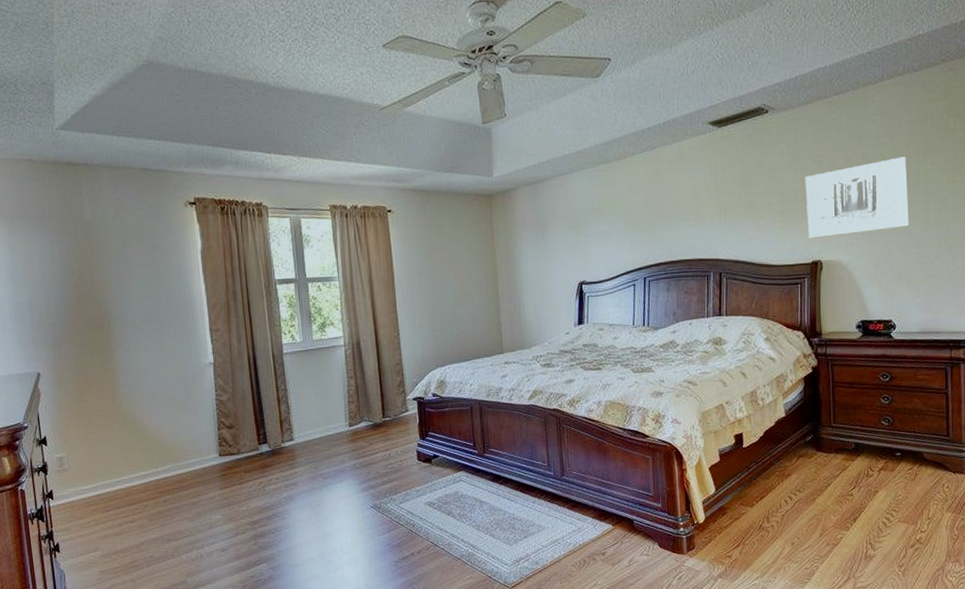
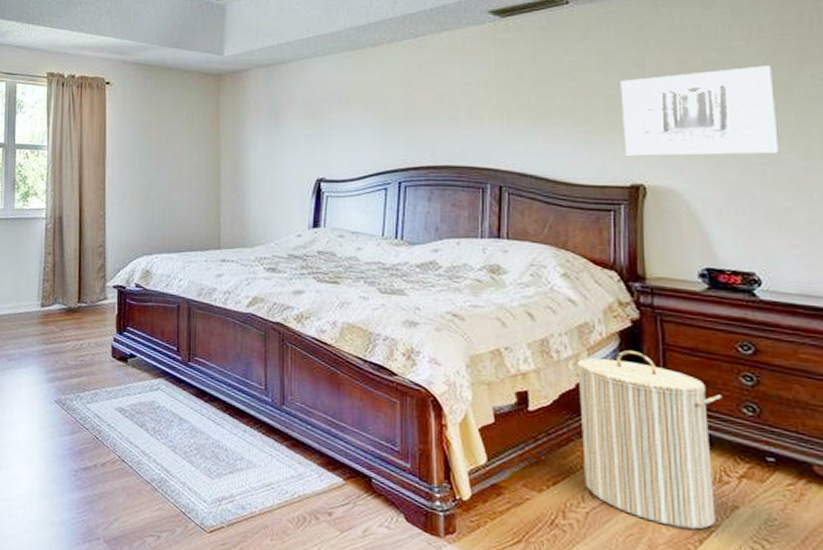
laundry hamper: none [770,390,870,514] -> present [568,350,723,530]

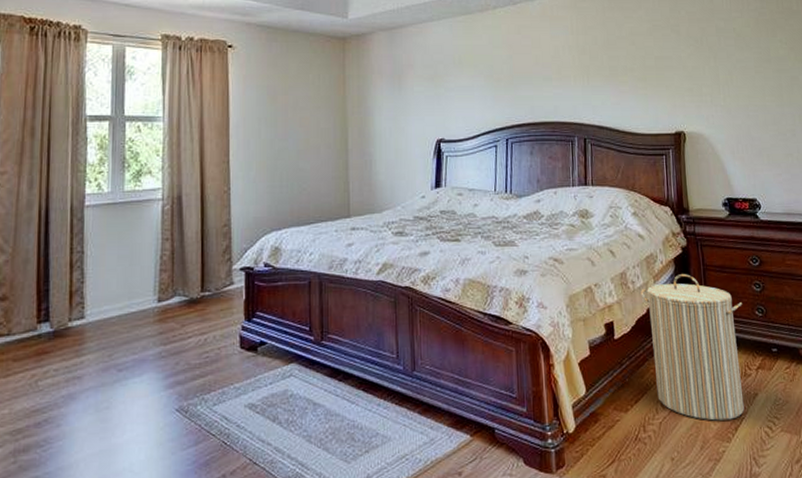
wall art: present [620,65,779,157] -> none [664,32,765,109]

